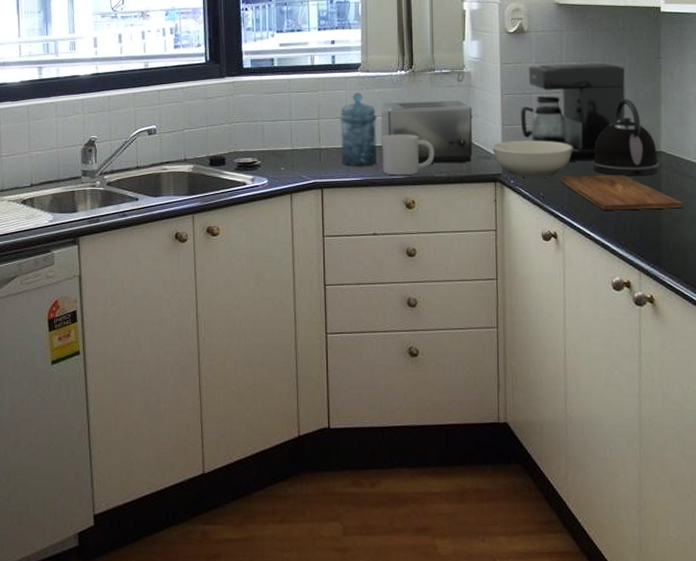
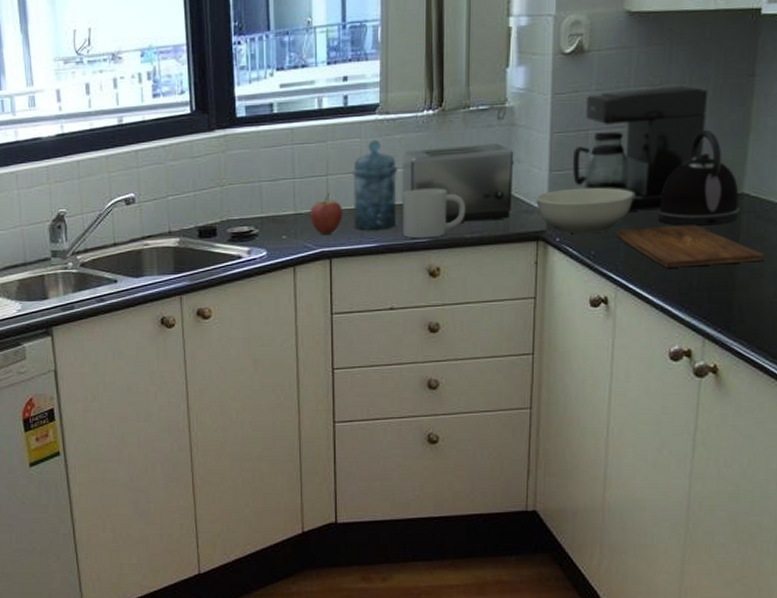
fruit: none [304,134,332,168] -> present [310,193,343,234]

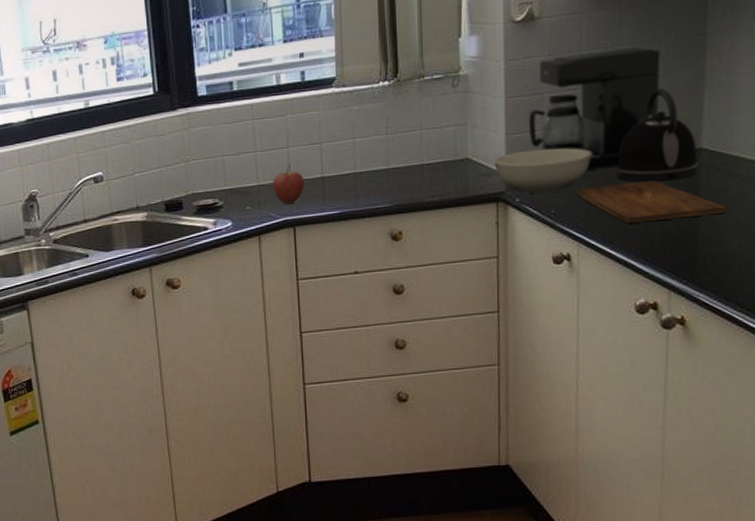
canister: present [352,139,397,230] -> none [312,111,356,198]
toaster: present [401,143,514,223] -> none [359,110,471,188]
mug: present [402,188,466,239] -> none [362,155,425,205]

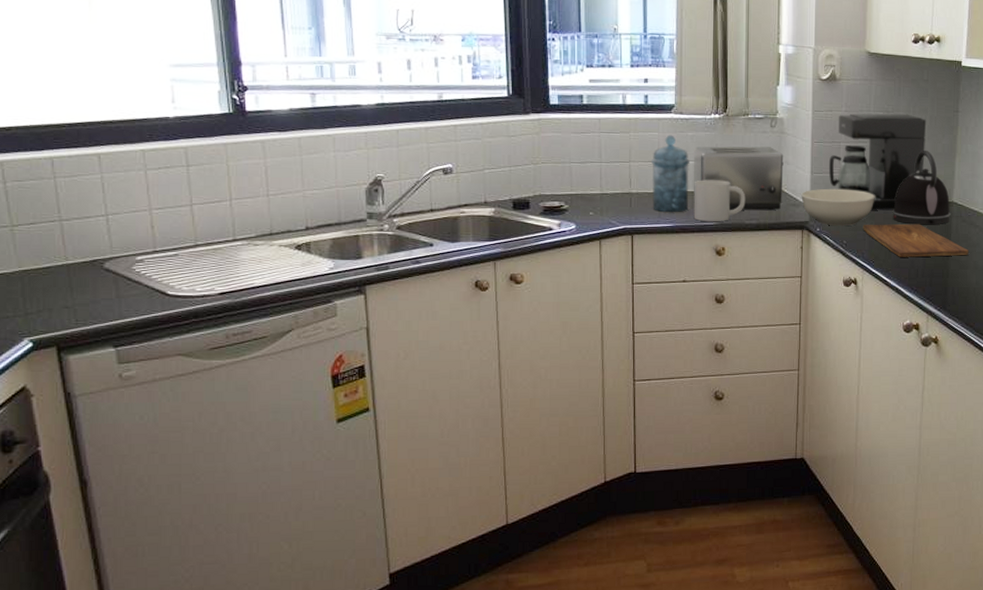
fruit: present [272,164,305,204] -> none [614,177,643,213]
canister: none [312,111,356,198] -> present [652,135,689,212]
toaster: none [359,110,471,188] -> present [693,146,784,210]
mug: none [362,155,425,205] -> present [693,180,746,222]

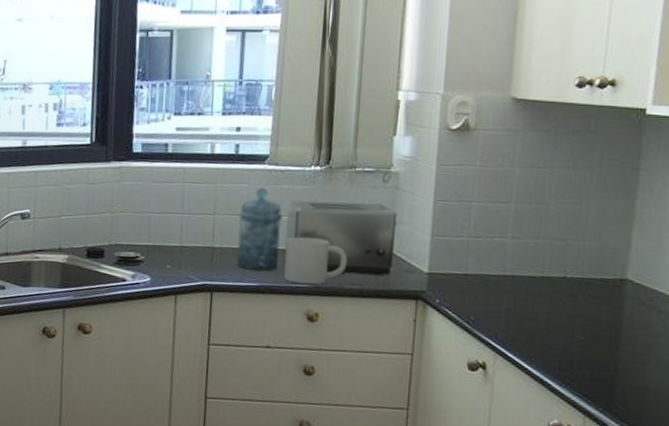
bowl: present [801,188,876,227] -> none [417,254,517,300]
coffee maker: present [828,112,927,210] -> none [454,167,592,284]
cutting board: present [863,223,969,257] -> none [497,299,649,347]
kettle: present [892,151,951,225] -> none [539,215,623,306]

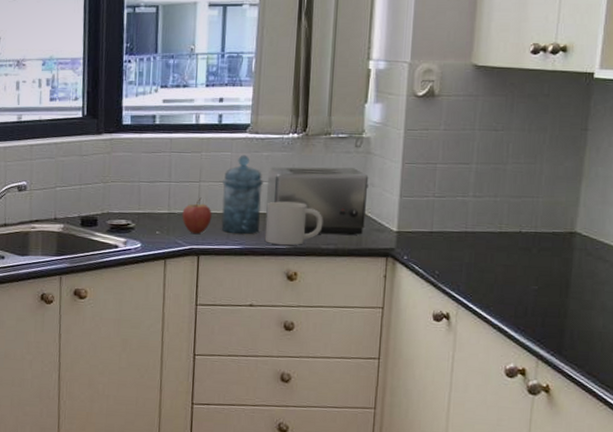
fruit: none [194,231,227,269] -> present [182,197,212,234]

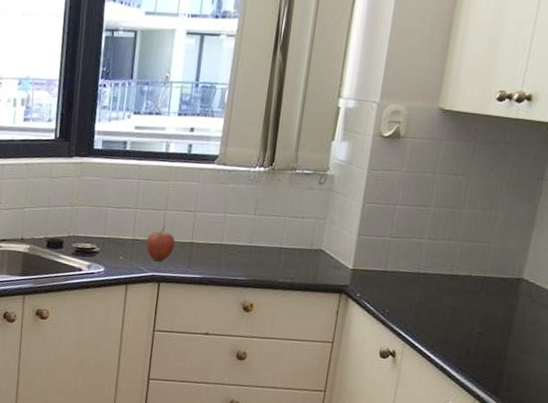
canister: present [221,155,263,234] -> none [183,185,227,264]
mug: present [264,201,323,246] -> none [224,233,283,278]
toaster: present [266,167,369,235] -> none [227,199,330,271]

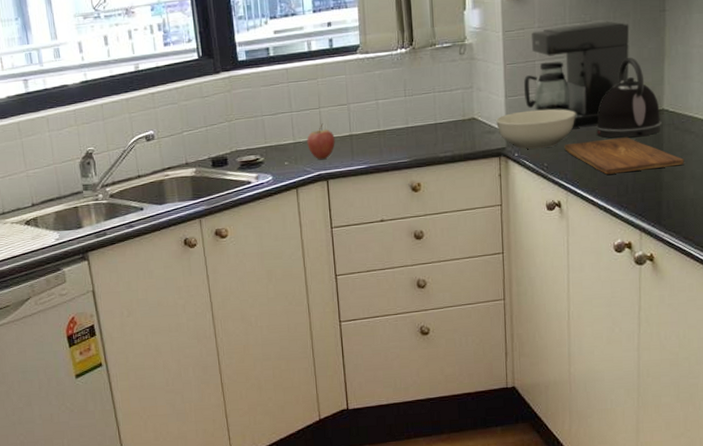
bowl: none [343,252,430,294] -> present [496,109,577,150]
coffee maker: none [378,173,503,281] -> present [523,20,630,127]
cutting board: none [410,294,536,339] -> present [564,137,684,174]
kettle: none [447,219,519,302] -> present [595,58,661,138]

